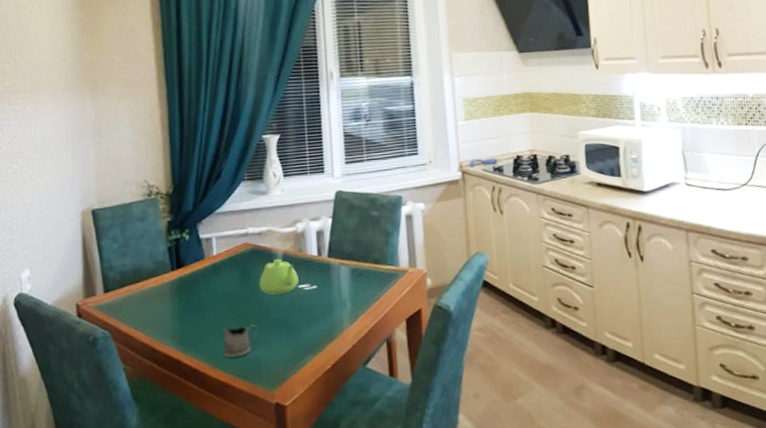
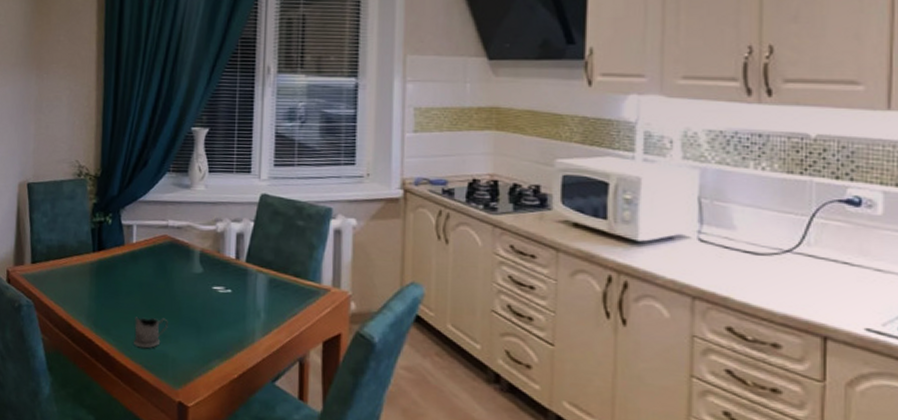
teapot: present [259,258,299,296] -> none [174,255,214,294]

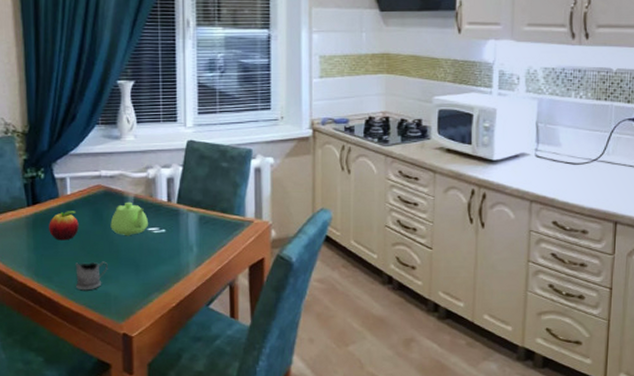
fruit: none [111,260,142,292] -> present [49,211,79,241]
teapot: none [174,255,214,294] -> present [110,201,148,236]

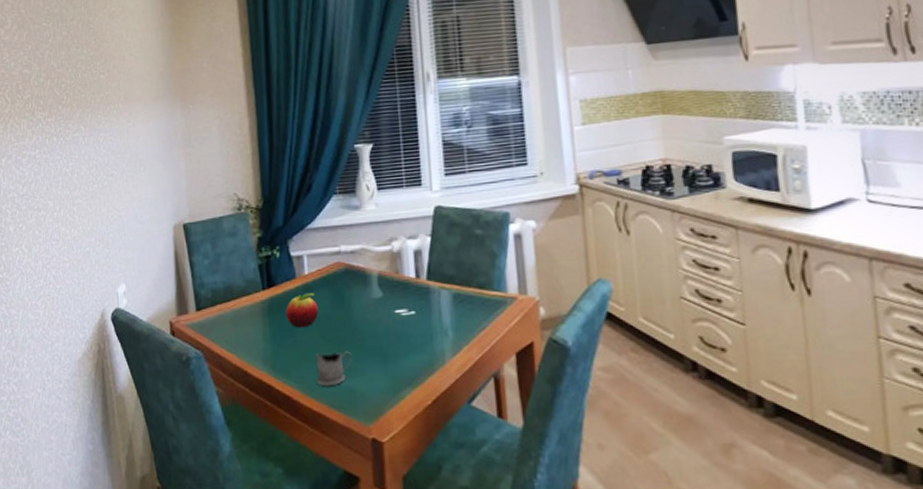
teapot: present [110,201,148,236] -> none [353,280,395,321]

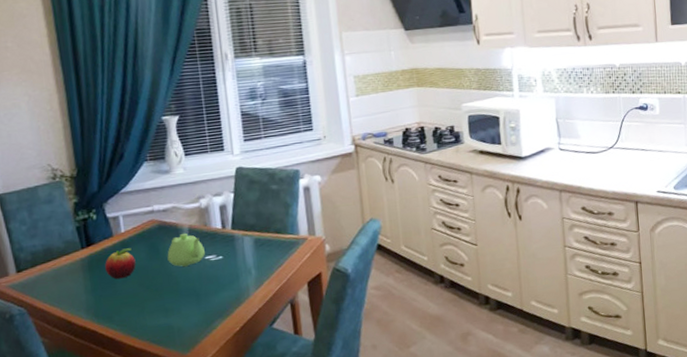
tea glass holder: present [316,351,352,387] -> none [135,294,169,326]
teapot: none [353,280,395,321] -> present [167,233,205,267]

